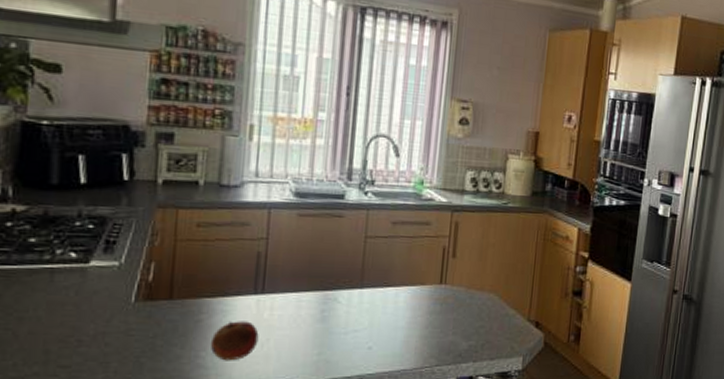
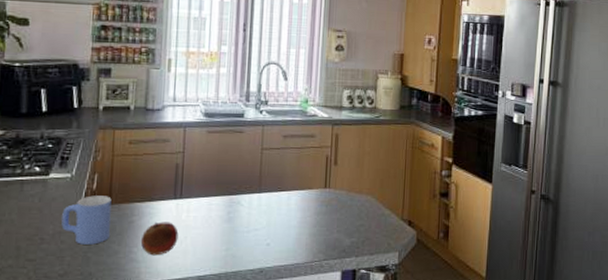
mug: none [106,288,173,348] -> present [61,195,112,245]

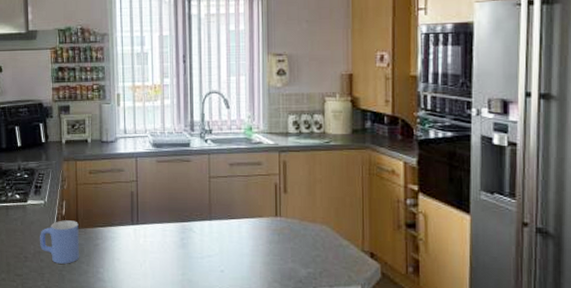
fruit: present [140,222,179,256] -> none [105,245,138,277]

